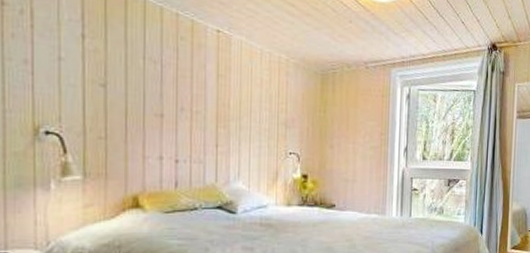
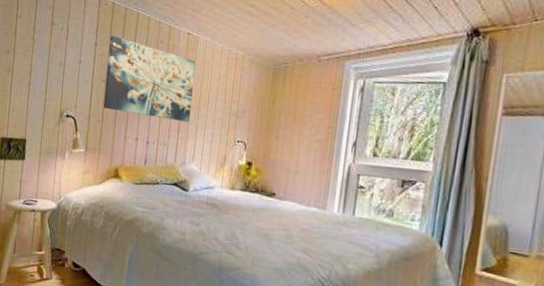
wall art: none [105,26,230,135] -> present [103,35,196,123]

